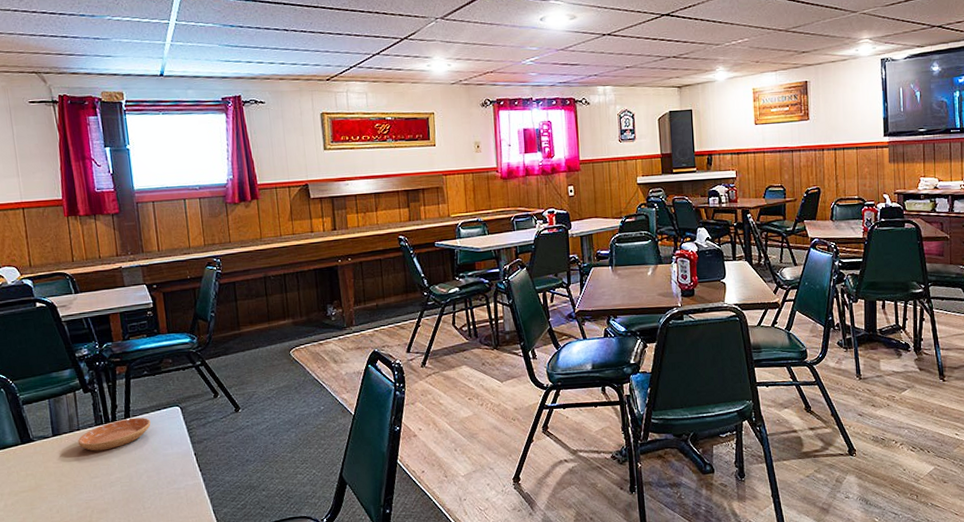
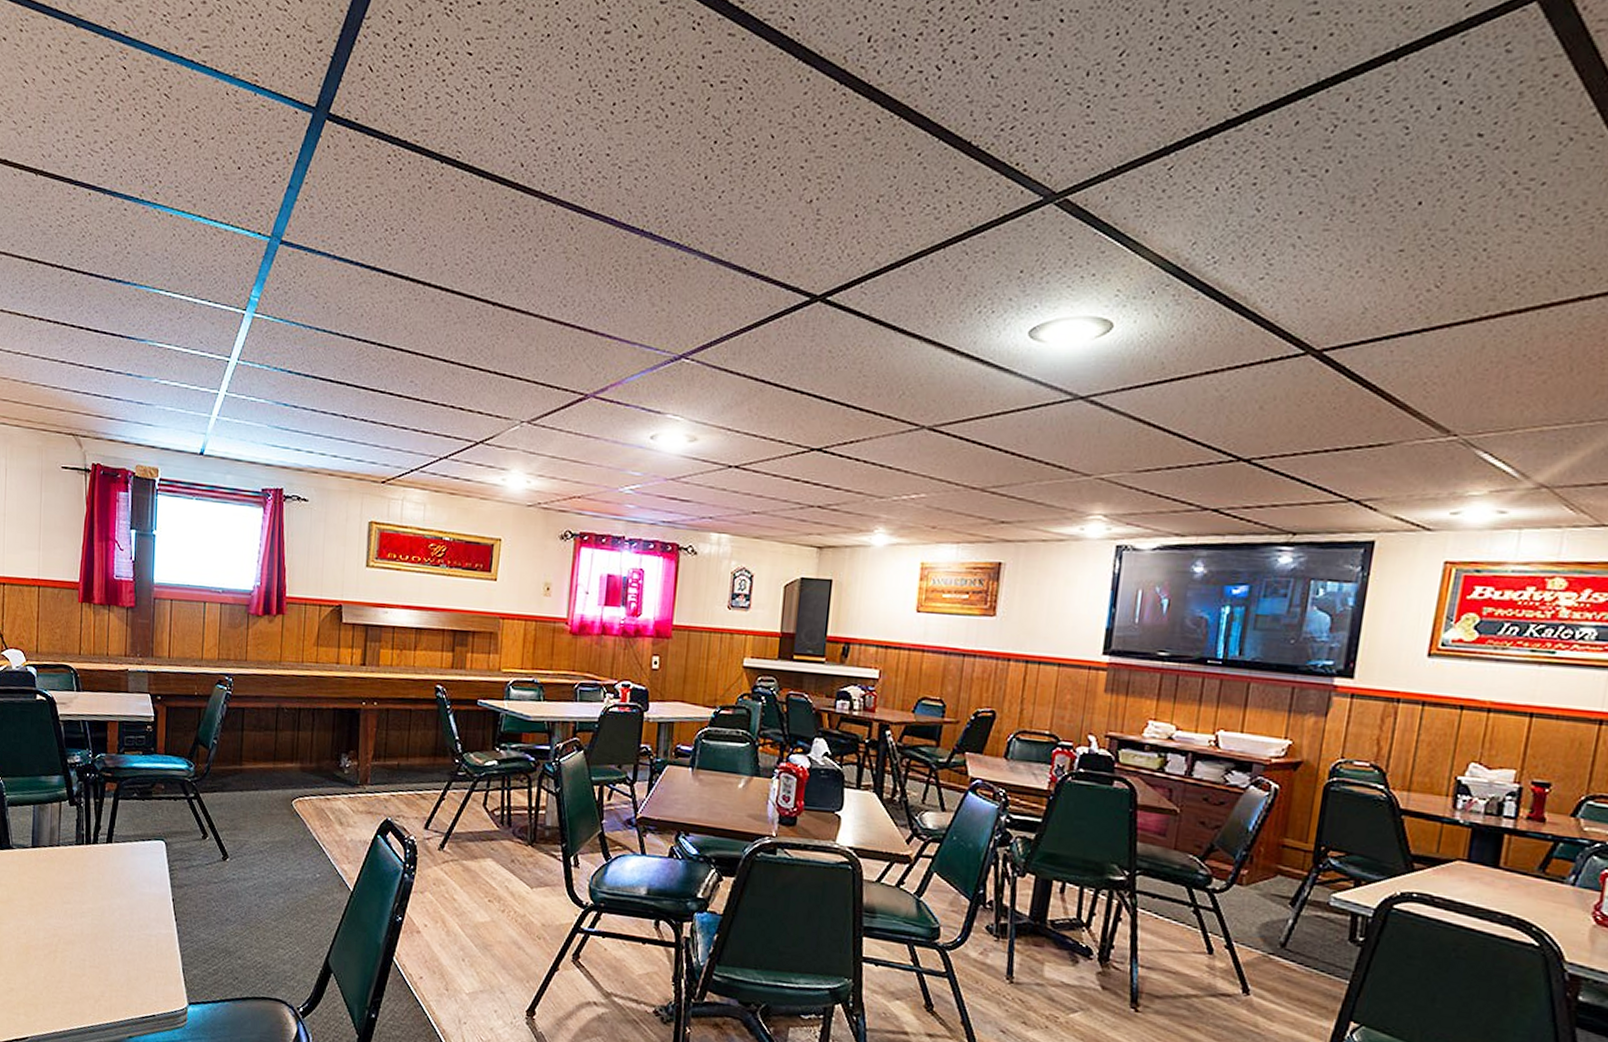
saucer: present [77,417,151,451] -> none [55,843,132,875]

